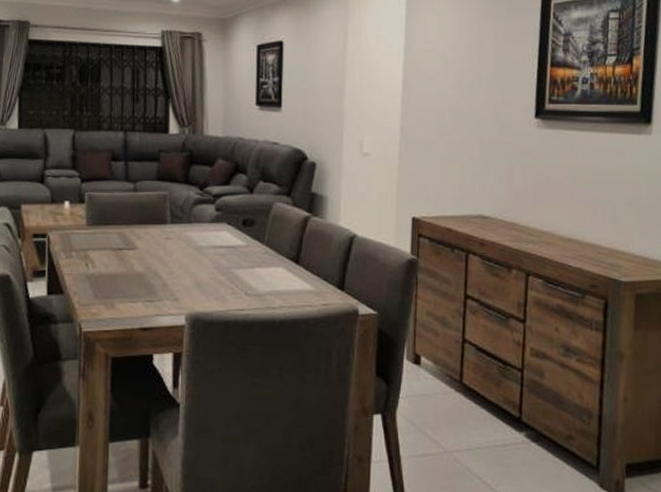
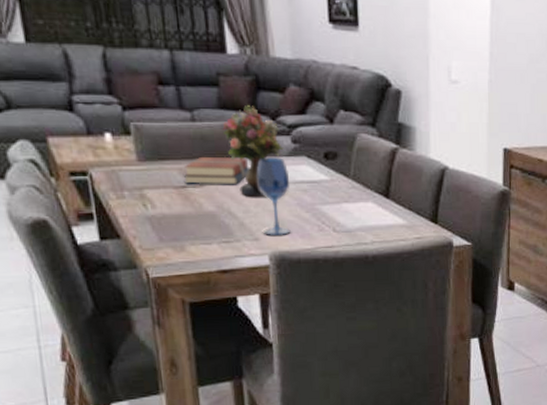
books: none [122,222,177,249] -> present [184,156,249,185]
bouquet: none [158,176,208,260] -> present [222,104,284,197]
wineglass: none [182,223,211,297] -> present [256,156,291,235]

